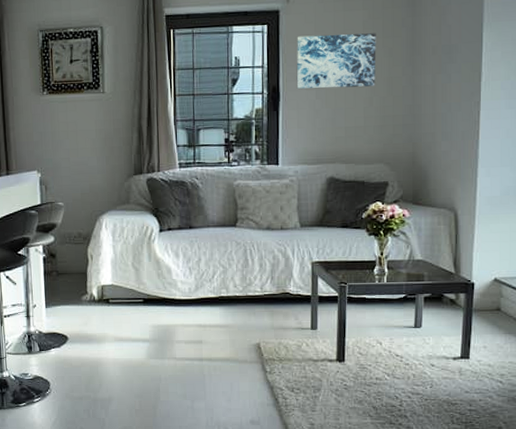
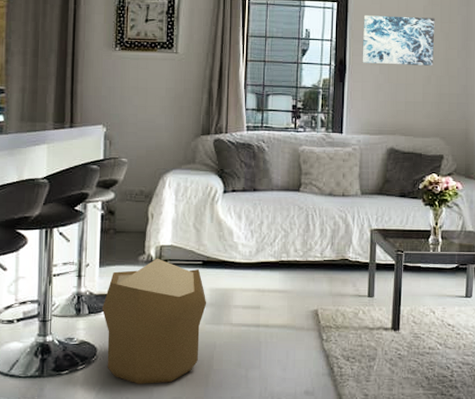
pouf: none [52,297,150,415] -> present [102,258,207,384]

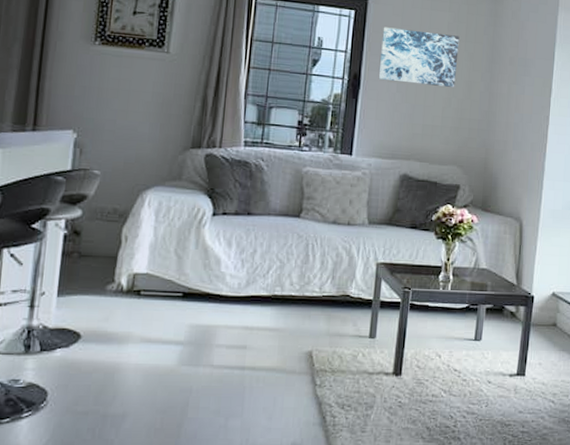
pouf: present [102,258,207,384] -> none [57,287,185,435]

